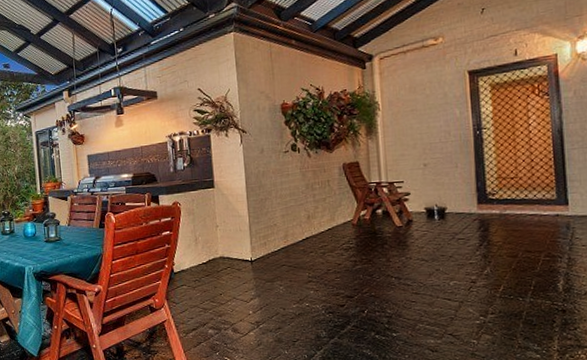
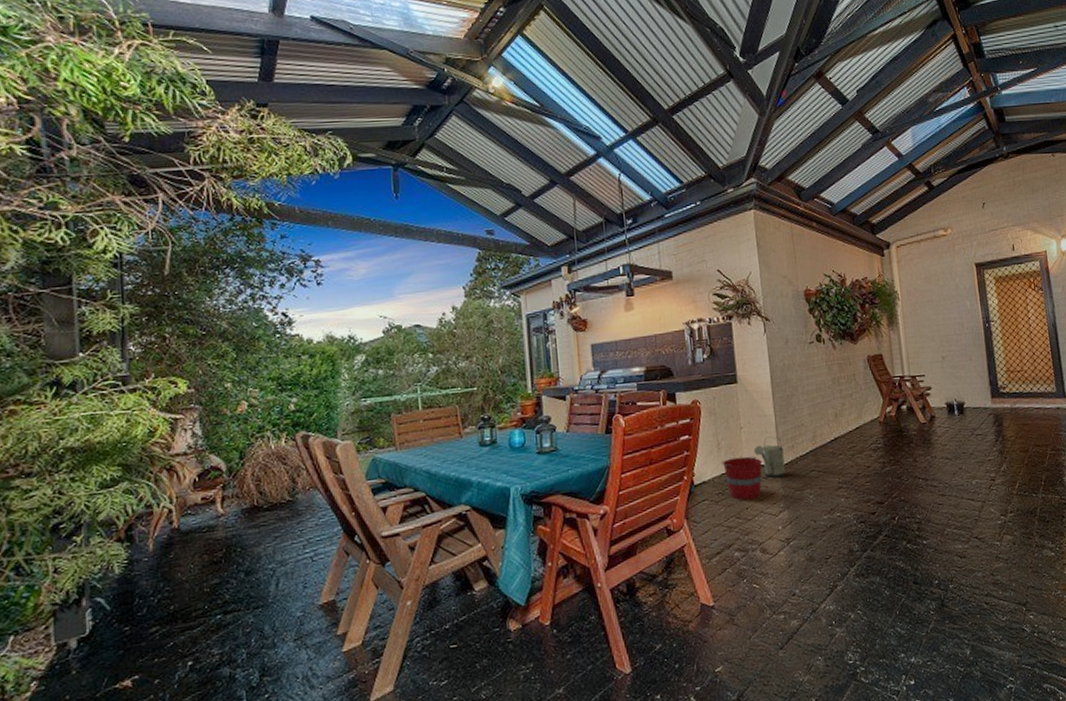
bucket: none [198,250,236,288] -> present [721,456,763,500]
watering can: none [228,234,258,271] -> present [753,436,786,479]

